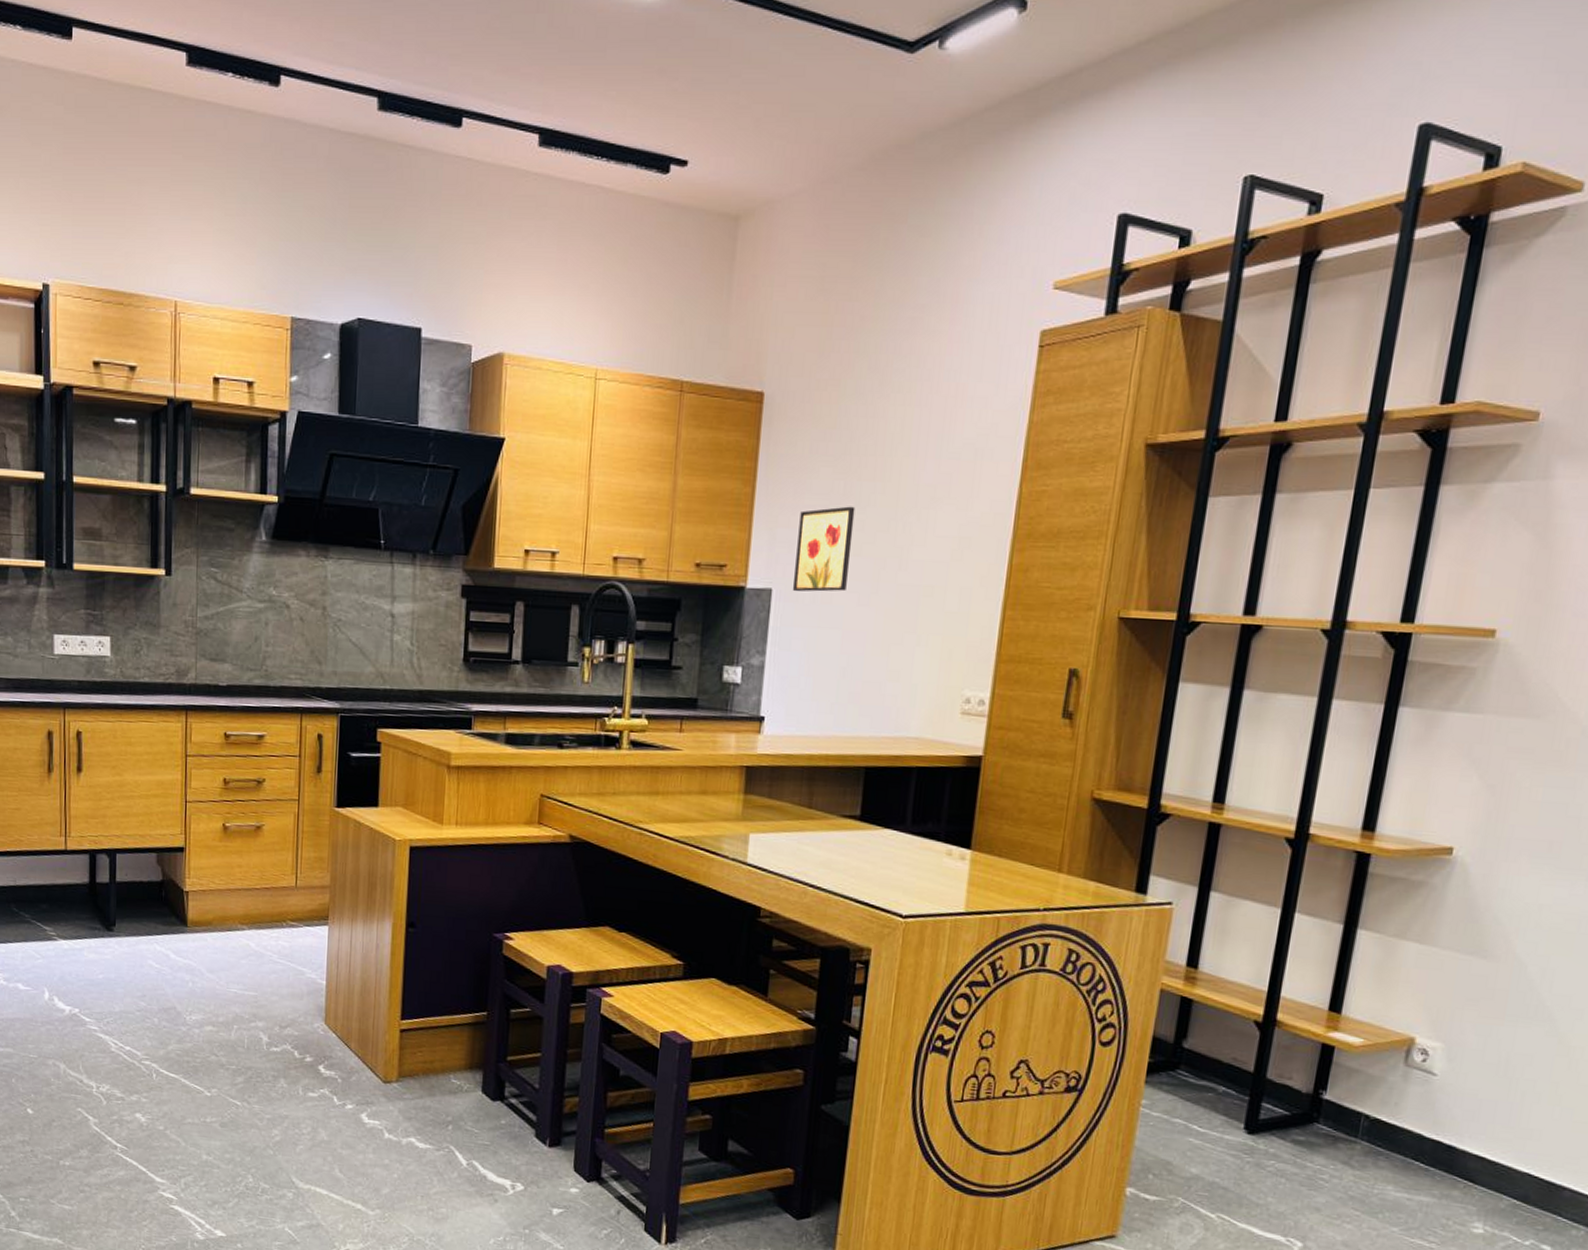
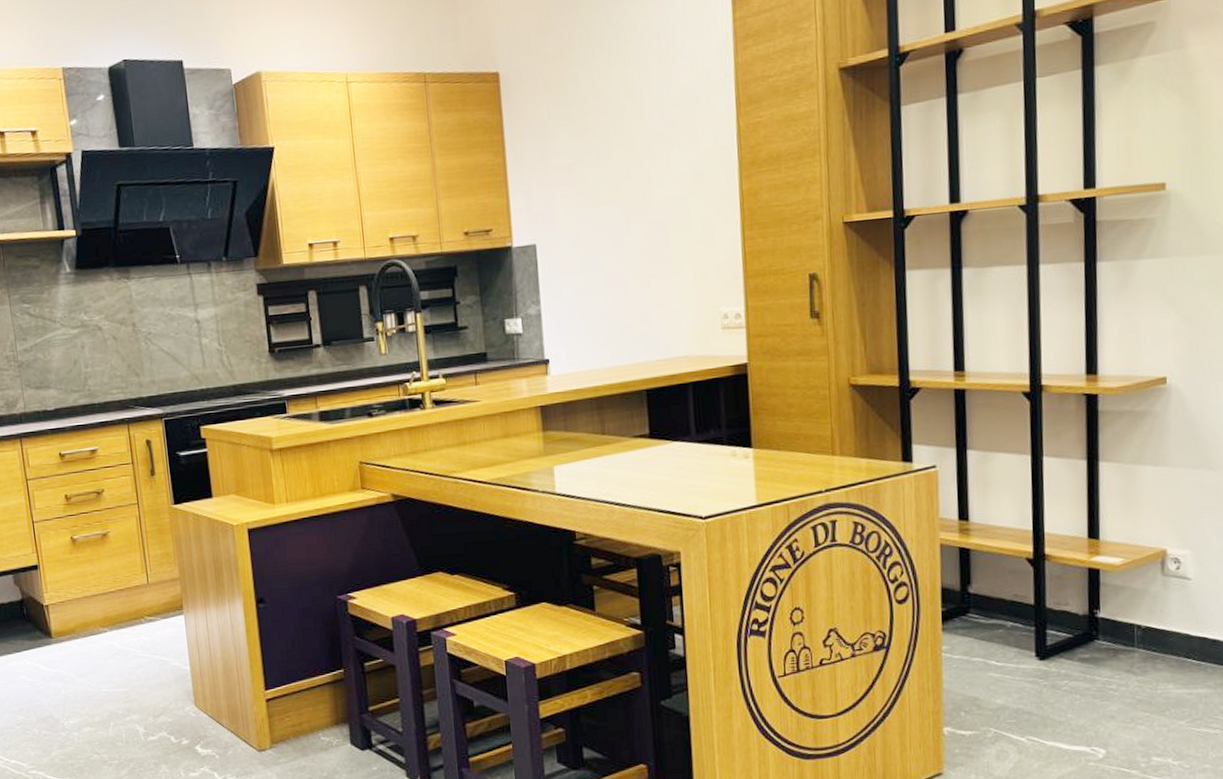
wall art: present [792,506,855,592] -> none [549,161,601,244]

